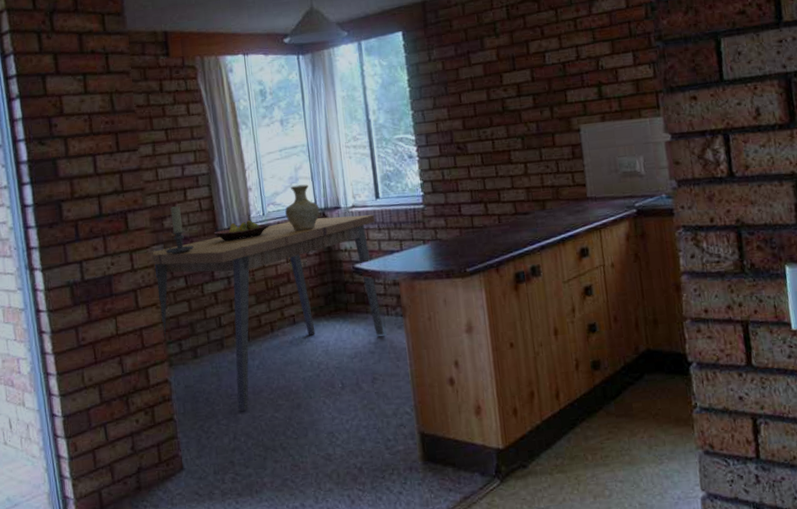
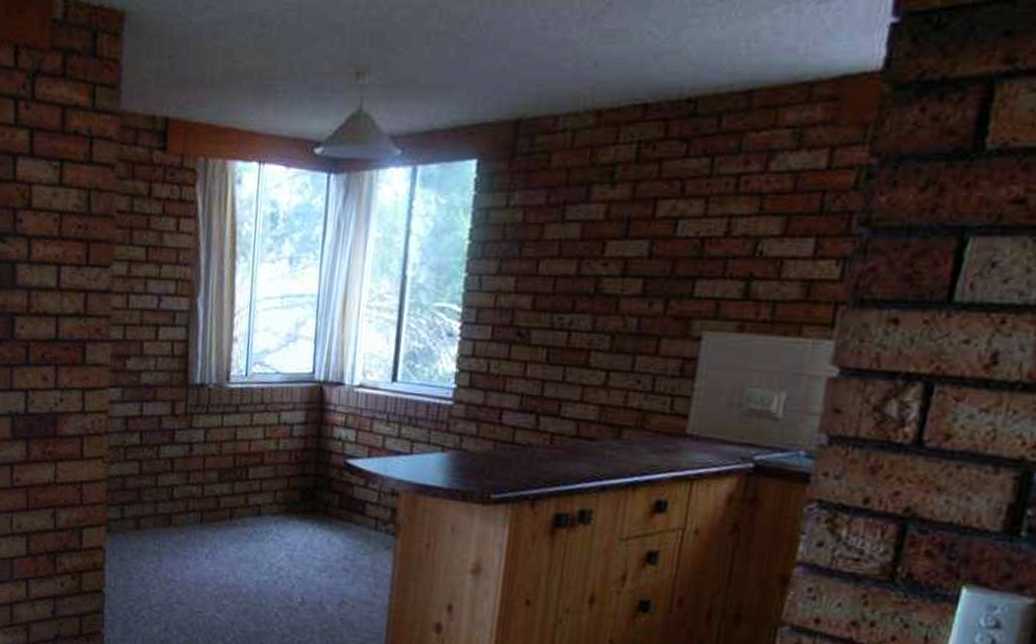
dining table: present [151,214,384,410] -> none [106,389,386,601]
candle holder: present [165,205,194,255] -> none [123,344,156,404]
fruit bowl: present [213,220,270,242] -> none [182,377,252,402]
vase: present [284,184,320,231] -> none [272,345,318,405]

